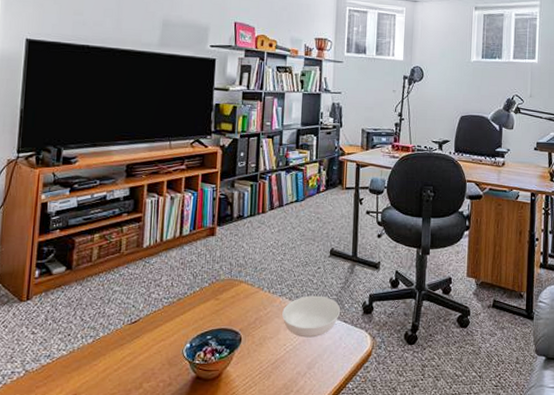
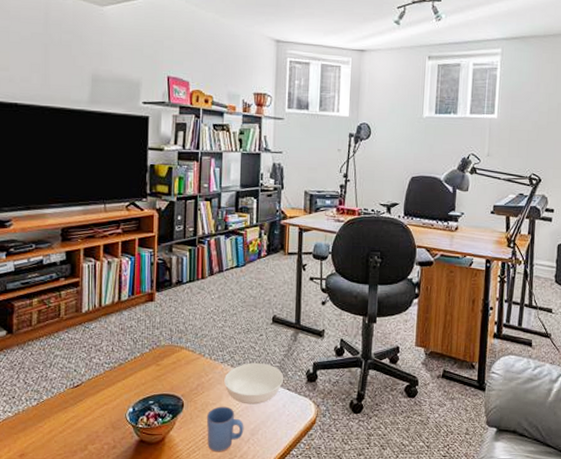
mug: none [263,340,301,387] -> present [206,406,244,452]

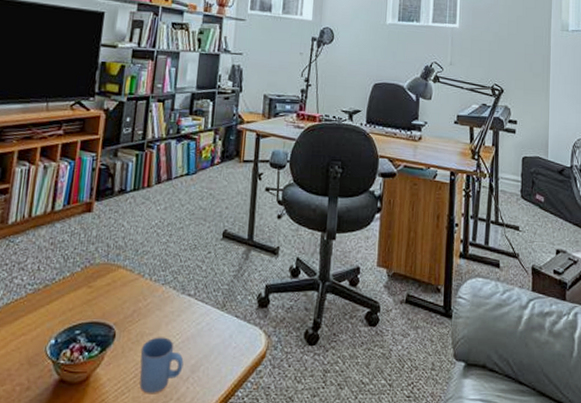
bowl: present [224,363,284,405] -> none [164,284,233,335]

